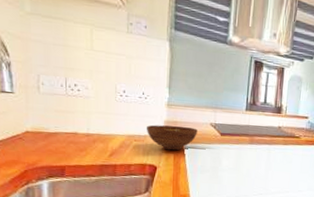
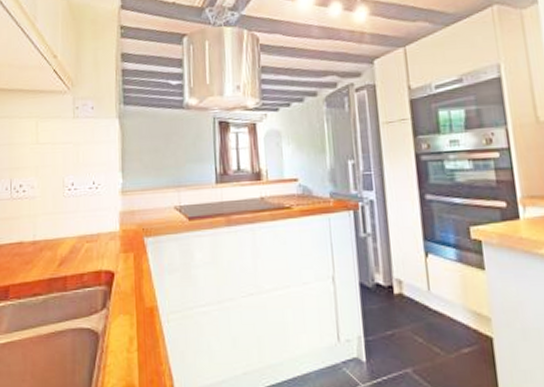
bowl: present [146,124,197,151] -> none [98,215,160,249]

